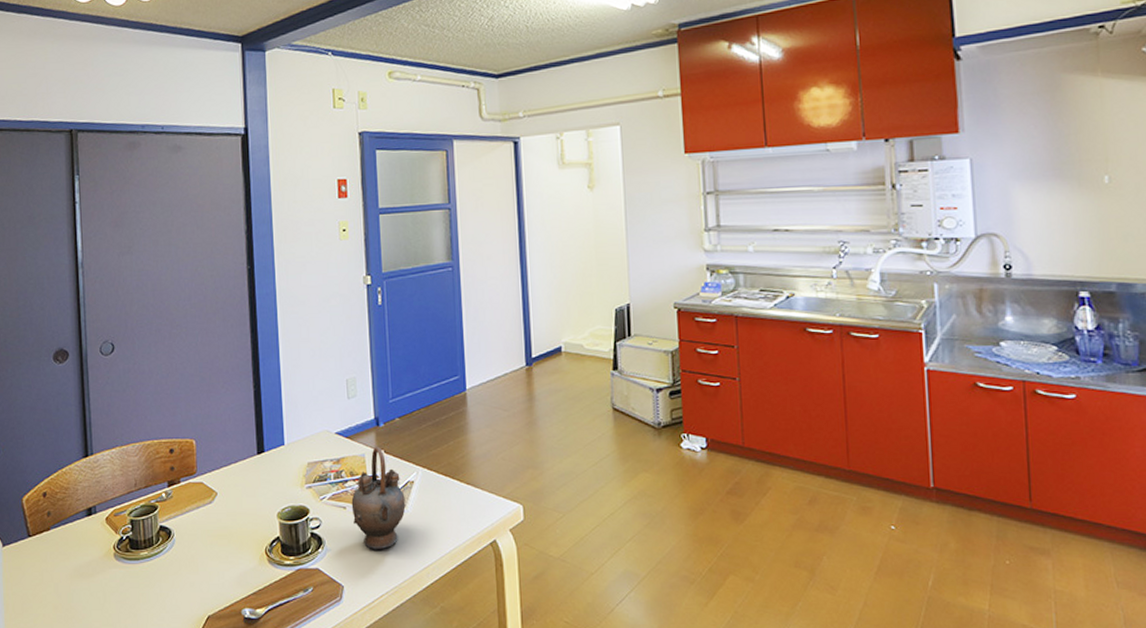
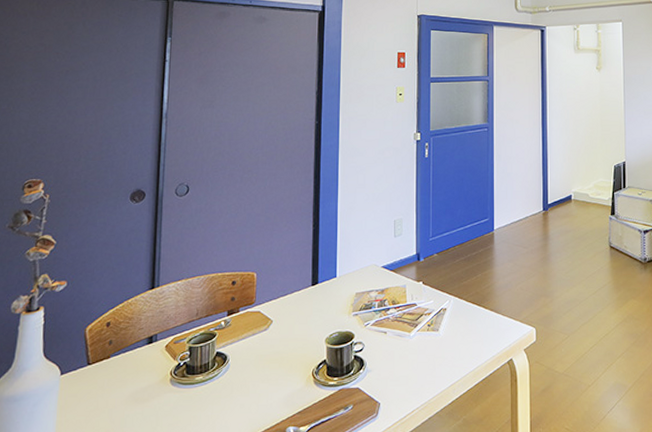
teapot: present [351,447,406,549] -> none [391,279,438,369]

